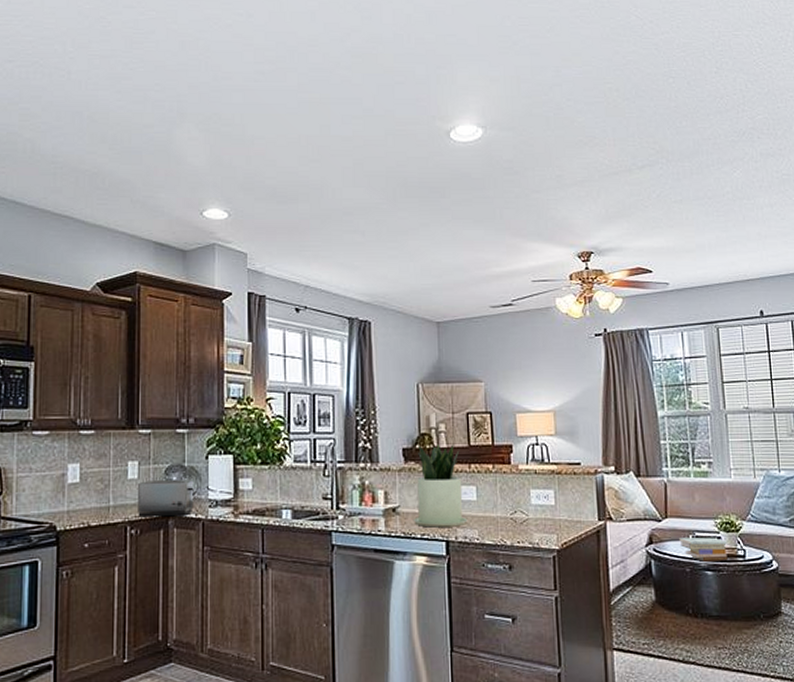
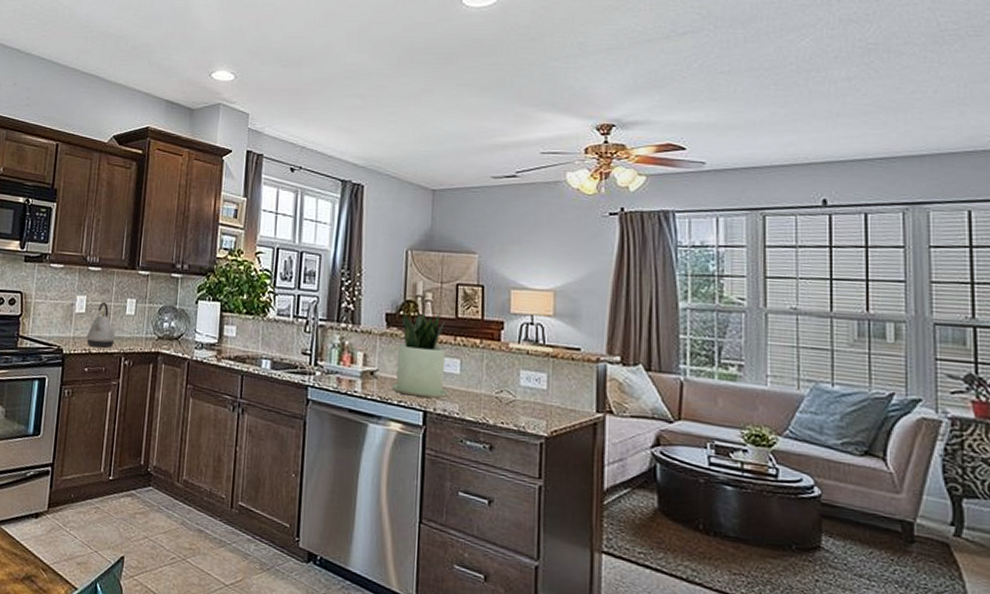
kettle: none [83,467,117,520] -> present [86,301,115,348]
toaster: present [138,480,194,517] -> none [132,317,183,355]
books: present [679,537,728,562] -> none [694,444,756,478]

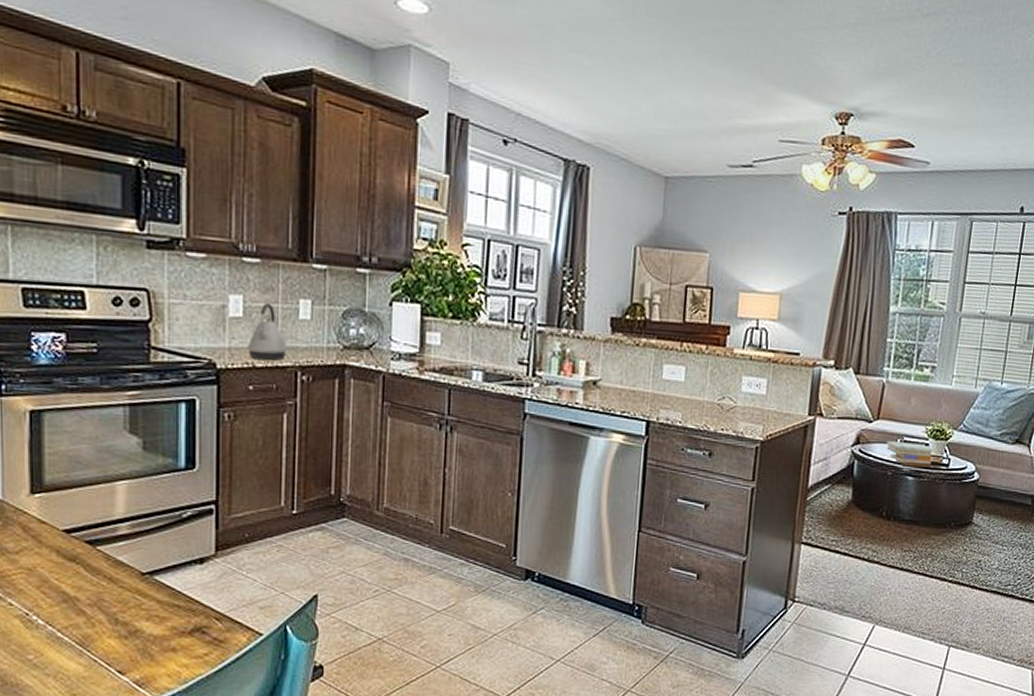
planter: present [390,312,448,399] -> none [614,316,673,408]
books: none [694,444,756,478] -> present [887,441,935,468]

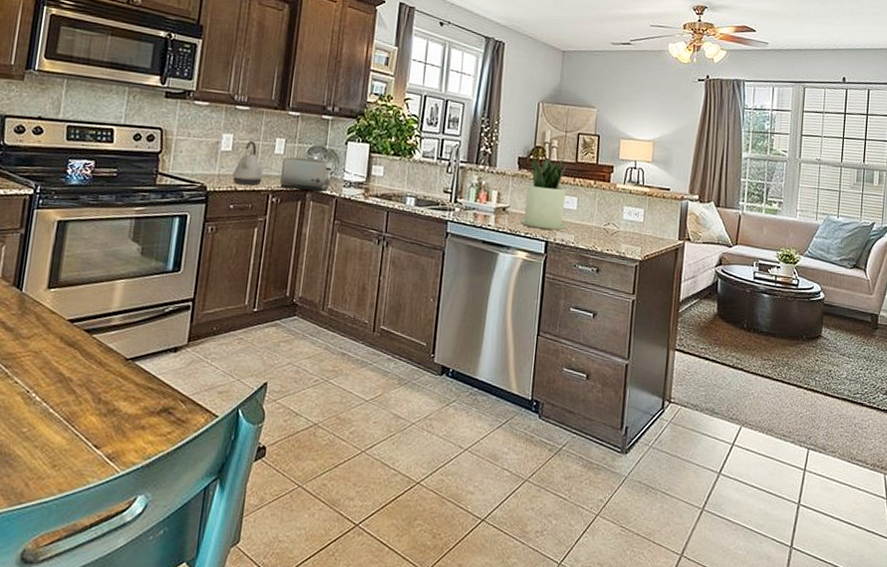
toaster: none [310,323,375,367] -> present [280,157,333,192]
planter: none [614,316,673,408] -> present [519,156,568,231]
books: present [887,441,935,468] -> none [745,263,785,287]

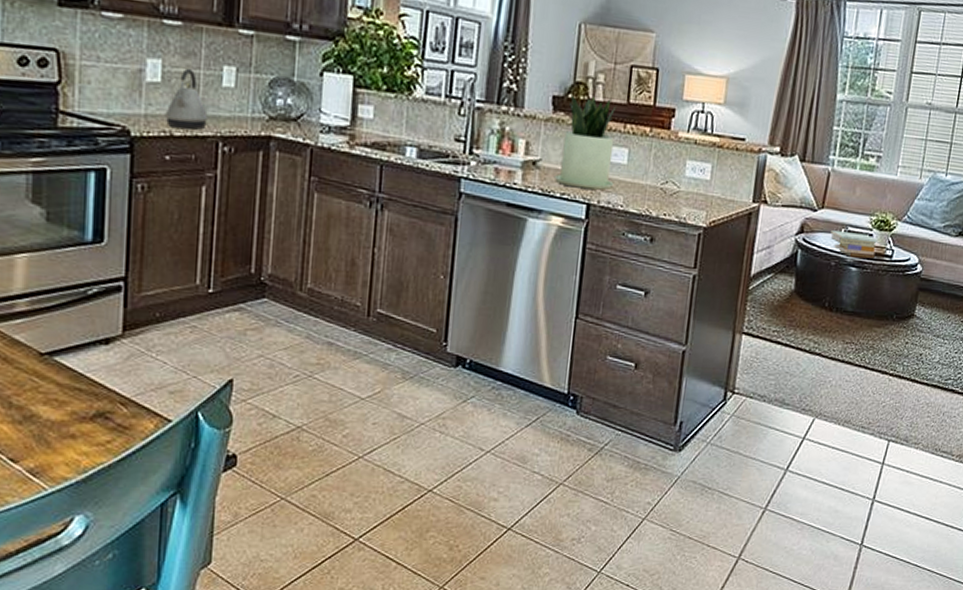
toaster: present [280,157,333,192] -> none [233,91,304,139]
books: none [745,263,785,287] -> present [831,230,879,259]

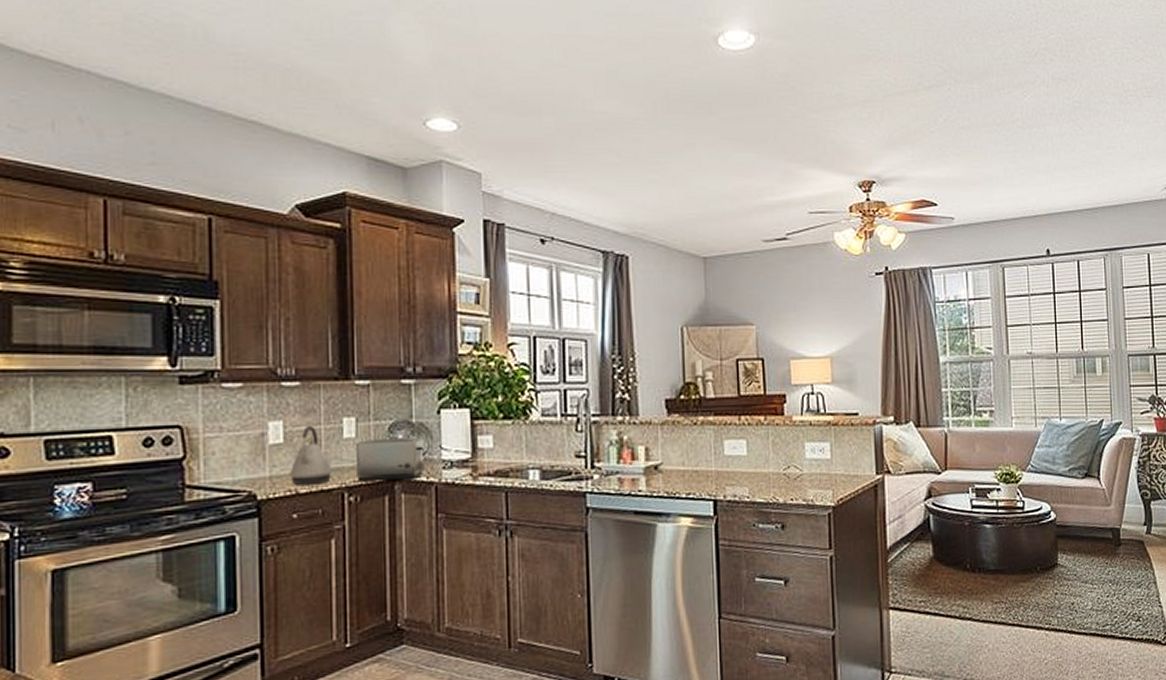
toaster: none [233,91,304,139] -> present [356,438,425,482]
planter: present [554,94,617,190] -> none [677,393,737,486]
books: present [831,230,879,259] -> none [959,489,1007,515]

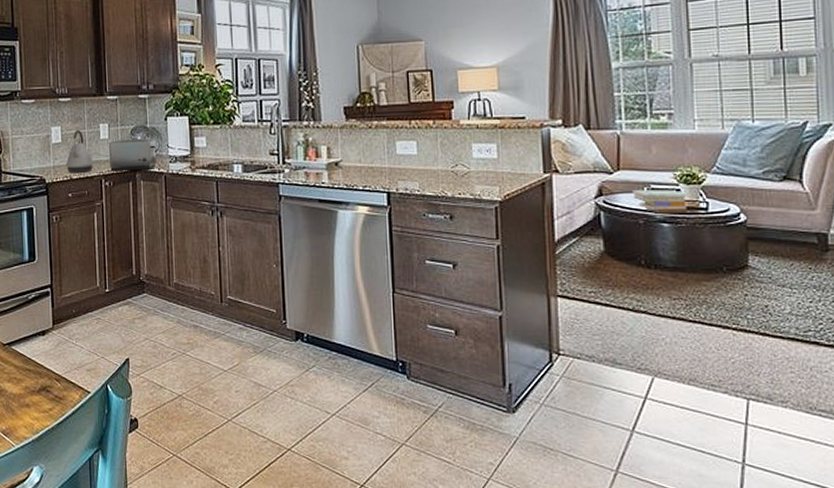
books: none [959,489,1007,515] -> present [632,189,688,214]

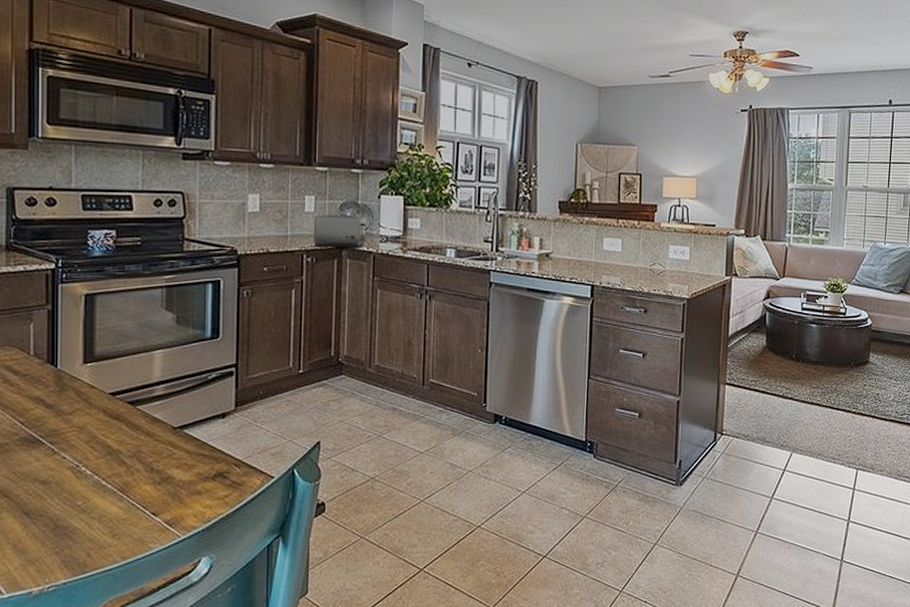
kettle: present [65,129,93,174] -> none [262,199,295,247]
books: present [632,189,688,214] -> none [792,295,833,316]

